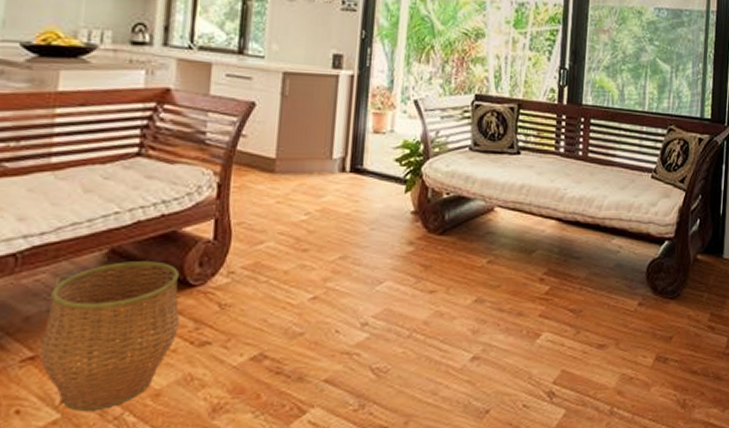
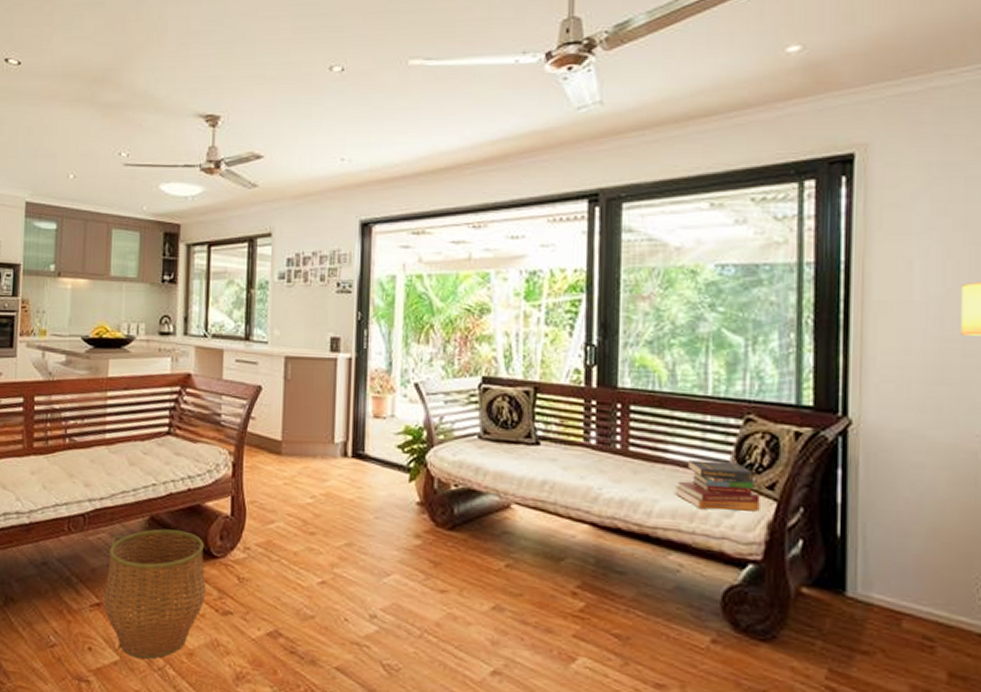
books: none [619,162,675,201] -> present [675,459,760,512]

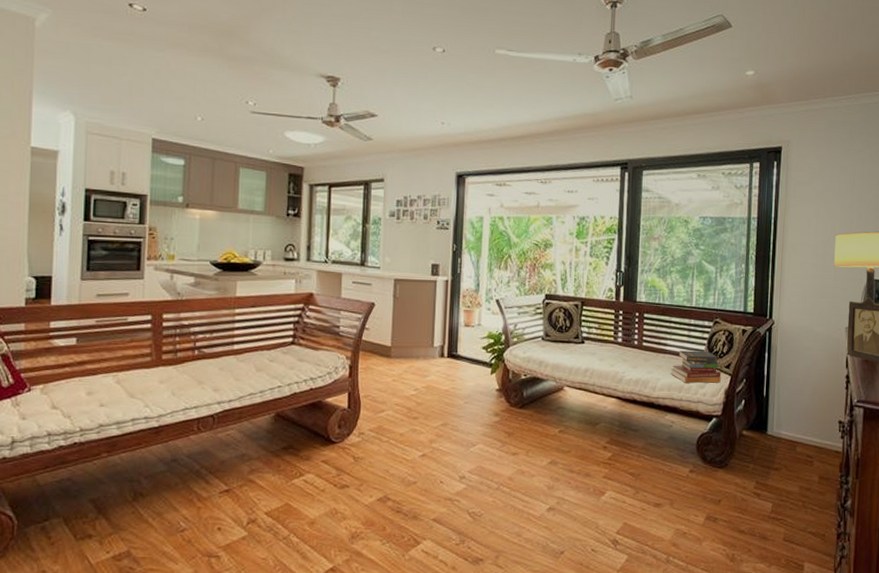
basket: present [103,529,206,659] -> none [232,423,326,531]

